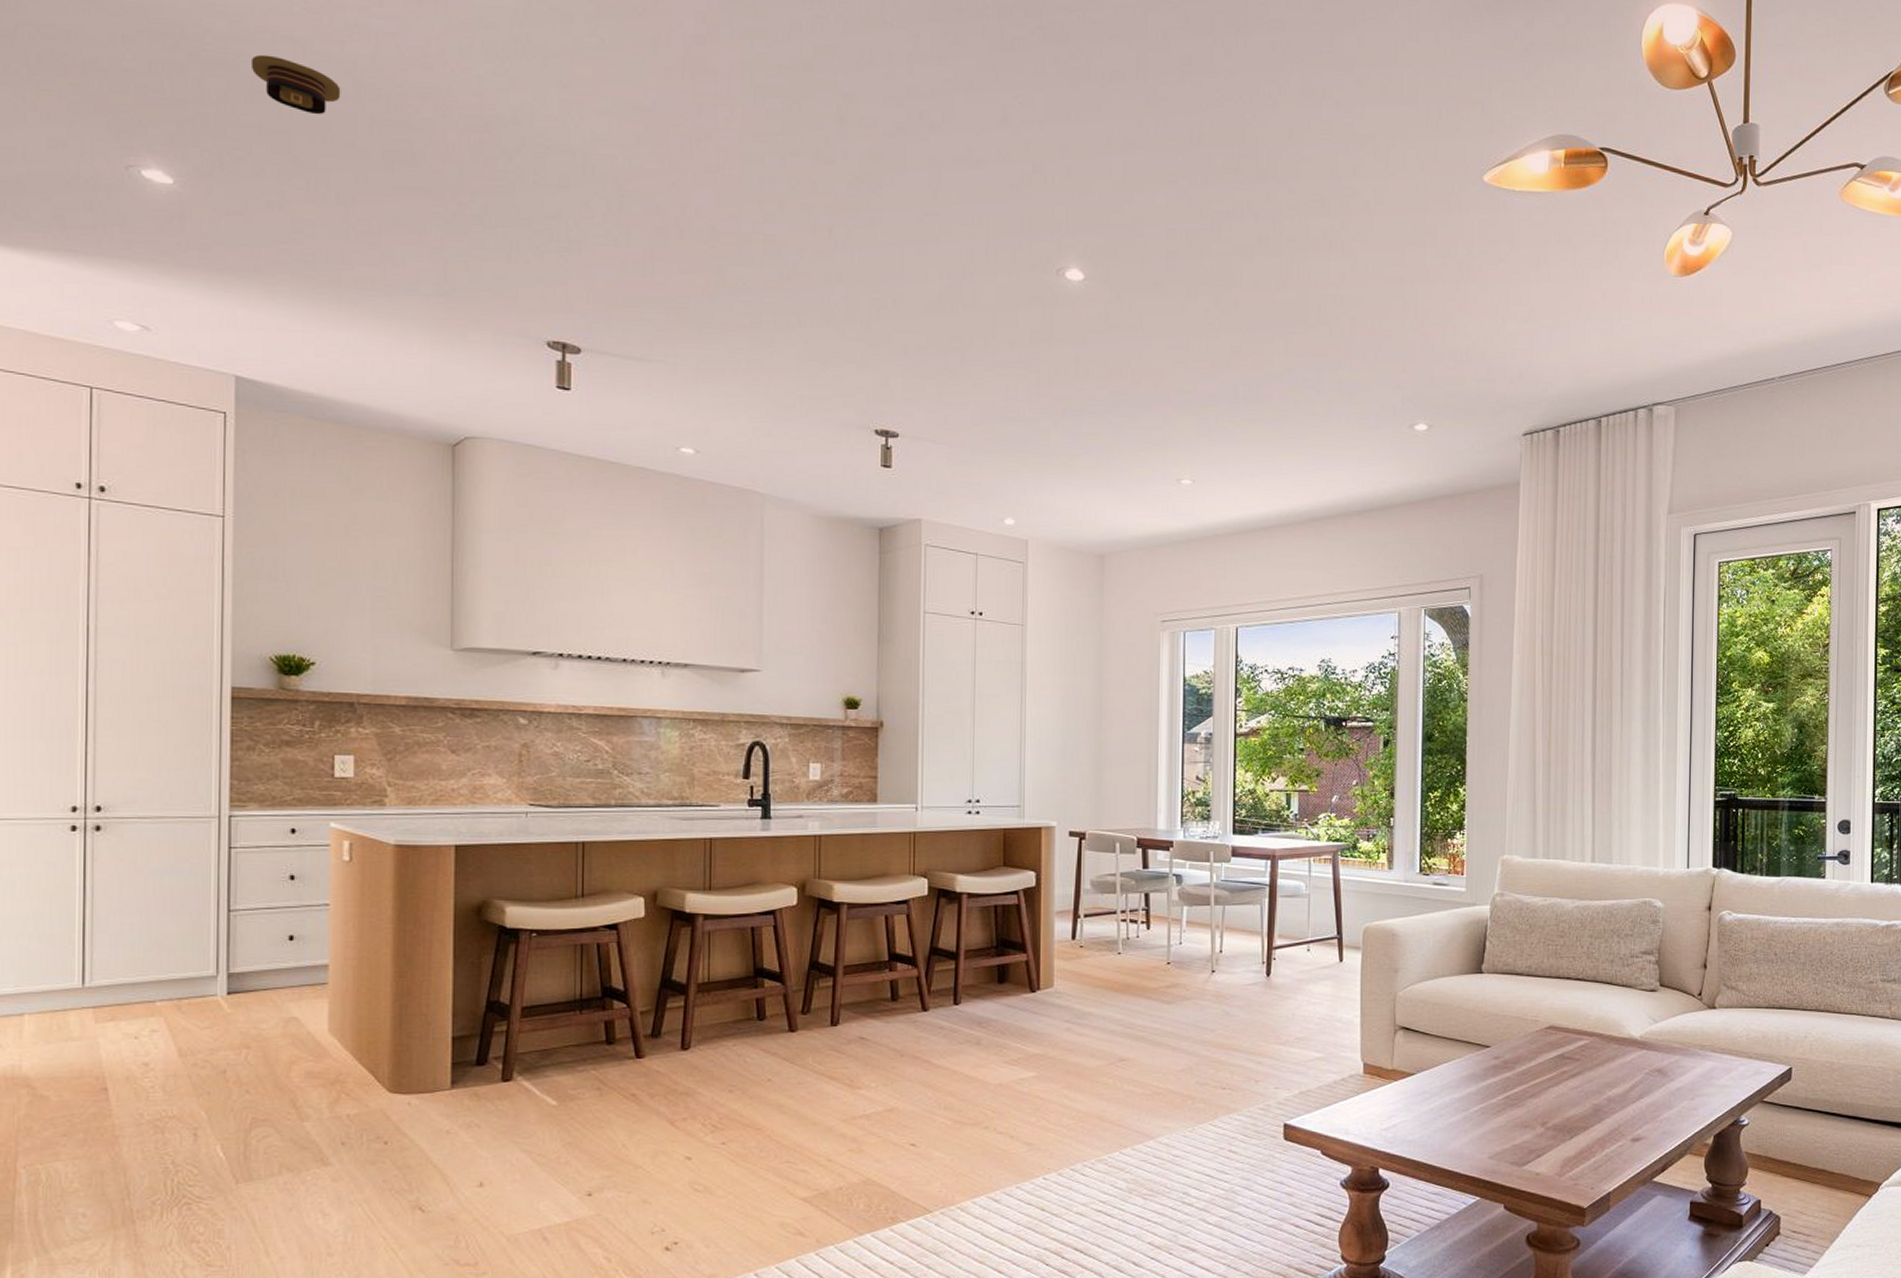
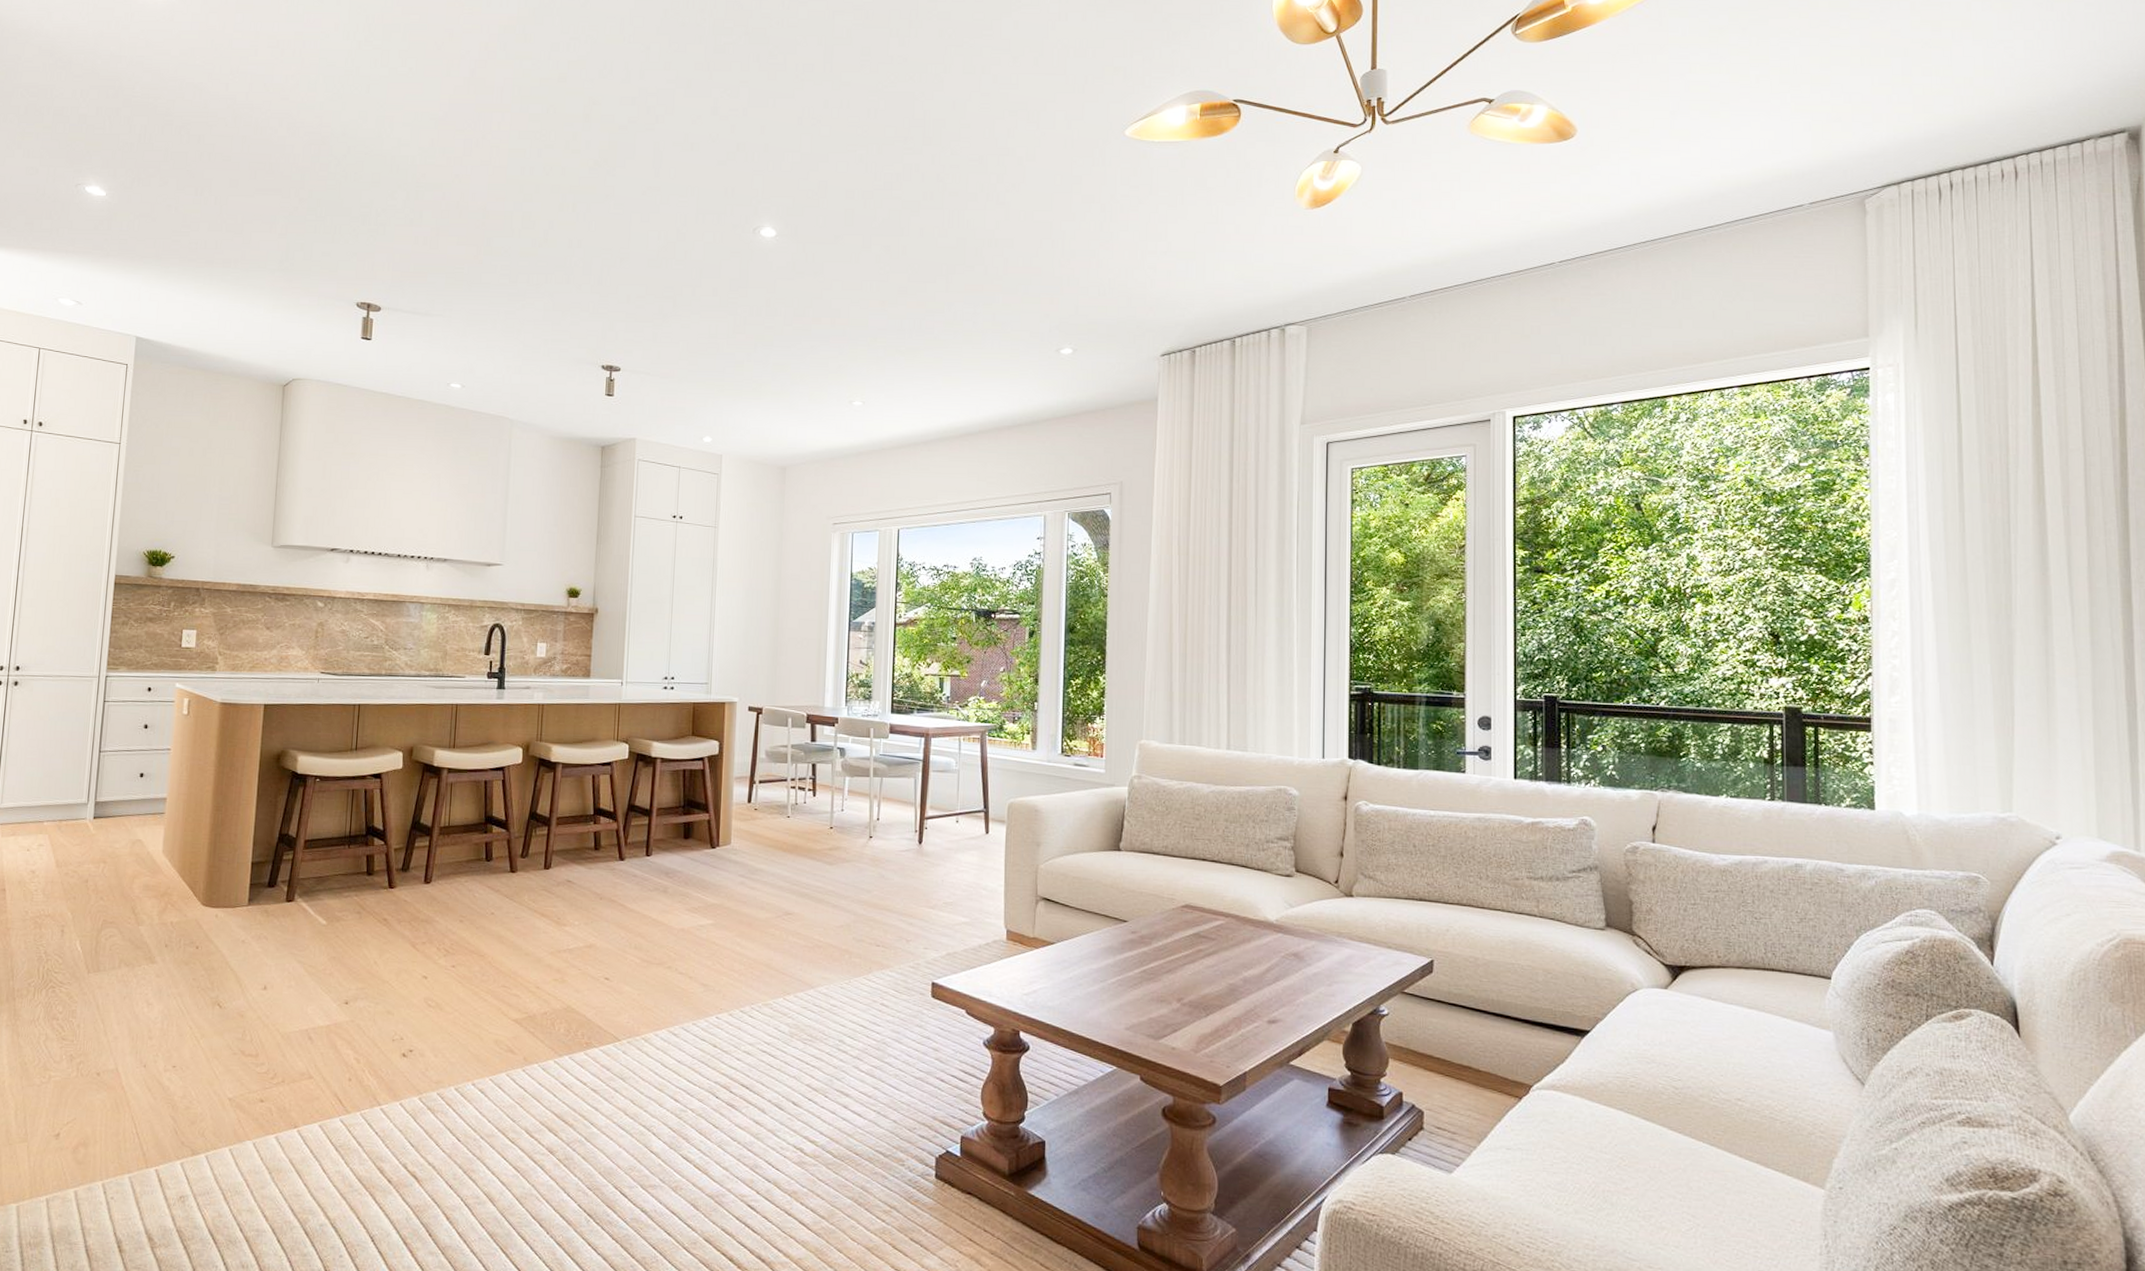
recessed light: present [250,54,341,115] -> none [164,97,224,139]

